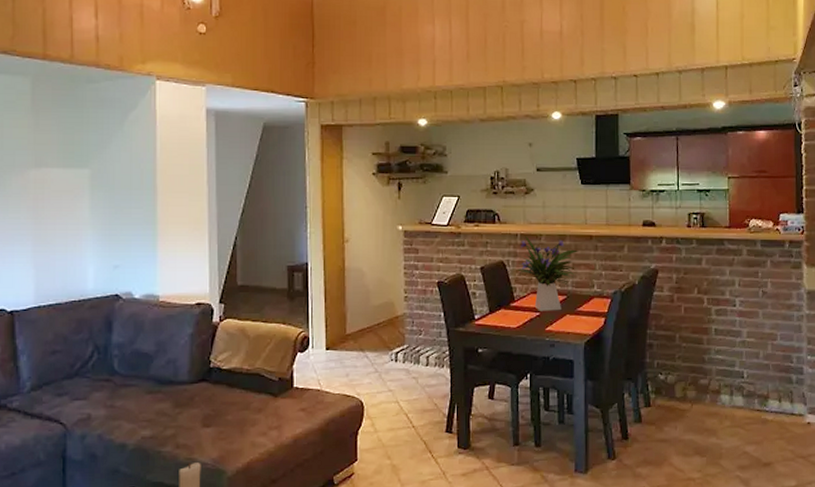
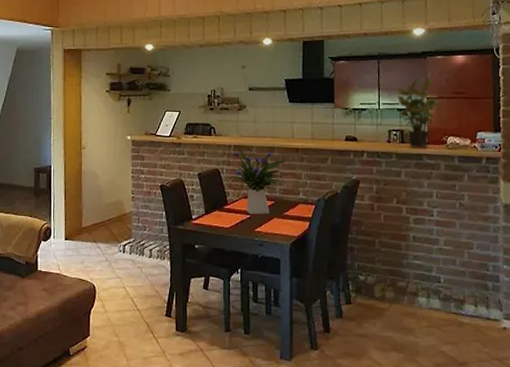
potted plant: none [696,155,740,235] -> present [397,77,439,150]

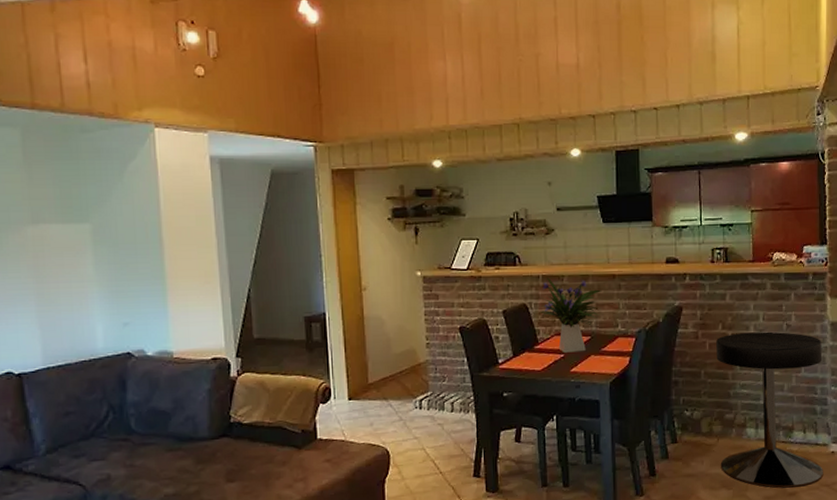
bar stool: none [390,208,495,358] -> present [716,331,824,488]
potted plant: present [397,77,439,150] -> none [719,187,763,269]

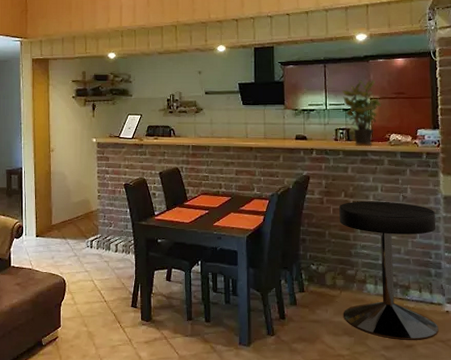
flower arrangement: present [534,277,602,353] -> none [184,147,241,209]
potted plant: none [719,187,763,269] -> present [342,79,381,147]

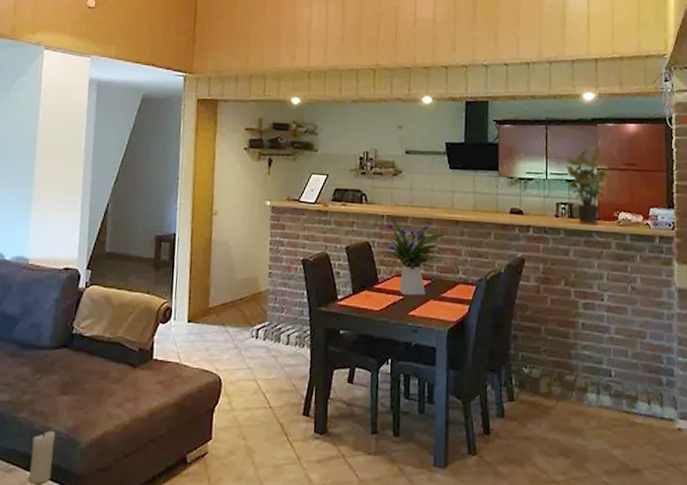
flower arrangement: none [184,147,241,209] -> present [376,217,445,296]
bar stool: present [339,201,439,340] -> none [558,291,670,464]

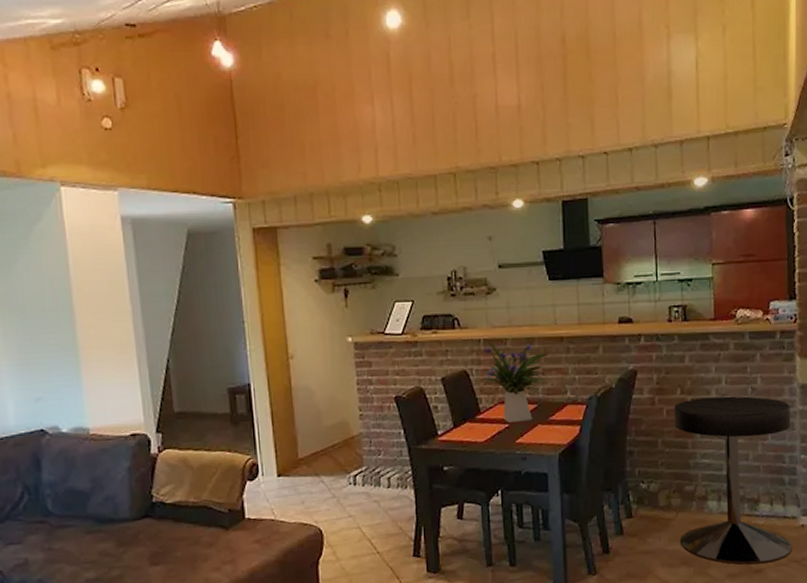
bar stool: none [558,291,670,464] -> present [674,396,793,565]
potted plant: present [565,146,610,227] -> none [677,238,726,329]

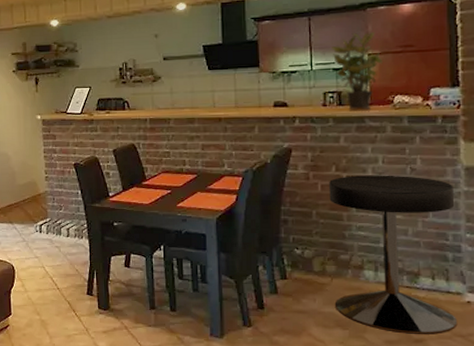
flower arrangement: present [475,341,549,423] -> none [142,120,208,189]
potted plant: none [677,238,726,329] -> present [332,31,382,113]

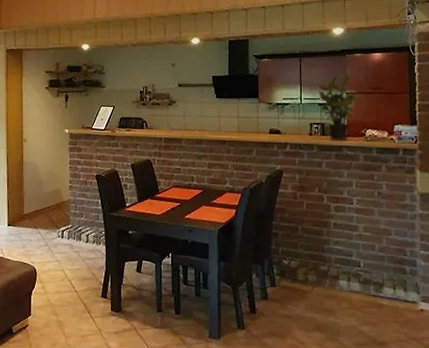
bar stool: present [329,175,458,334] -> none [312,196,413,338]

